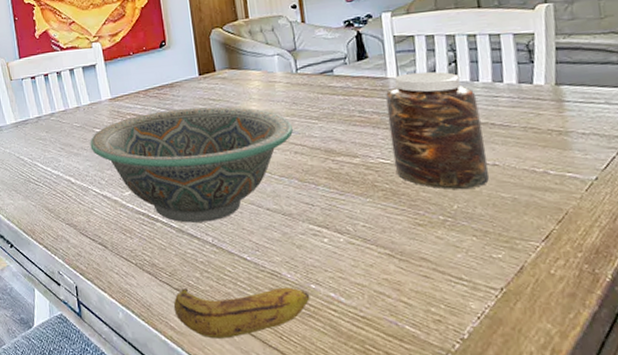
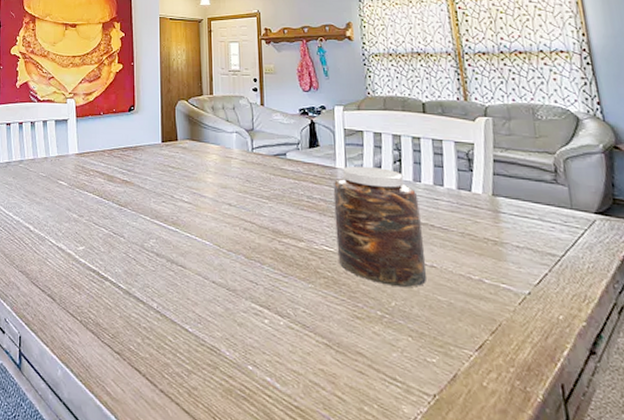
decorative bowl: present [90,106,293,223] -> none [52,172,244,288]
banana: present [173,287,310,339] -> none [112,353,246,412]

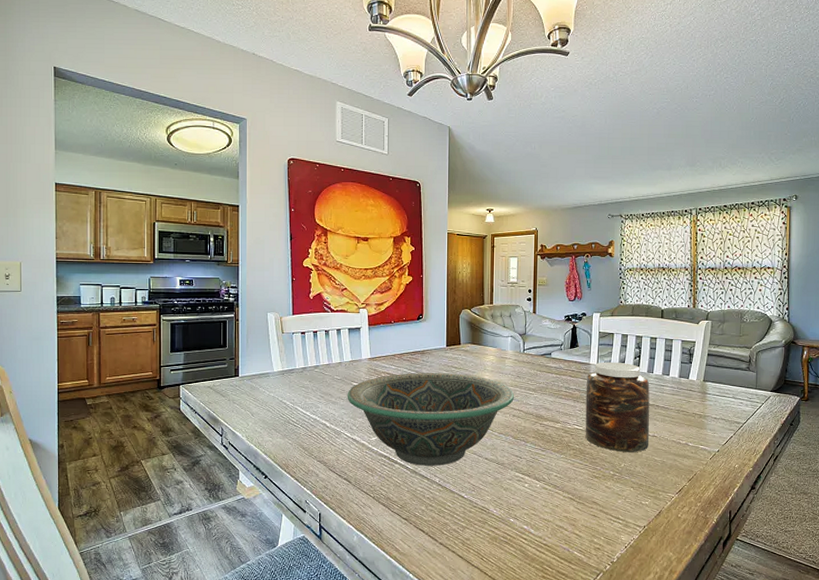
decorative bowl: none [52,172,244,288] -> present [347,373,514,466]

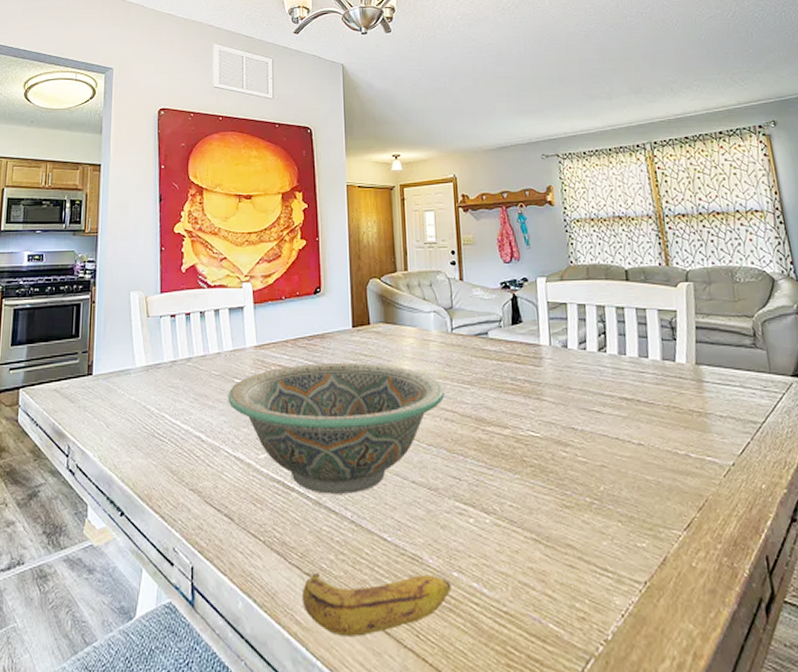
banana: none [400,518,508,559] -> present [301,573,452,637]
jar: present [585,362,650,452] -> none [537,341,635,469]

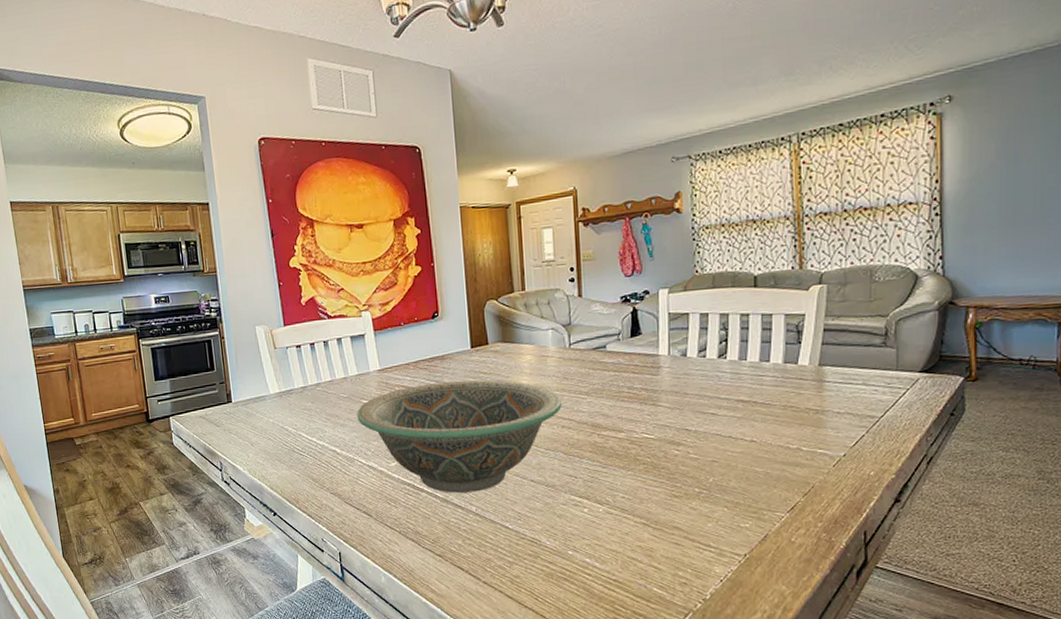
banana: present [301,573,452,637] -> none [435,553,567,600]

